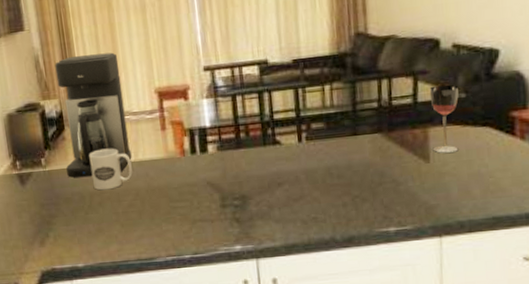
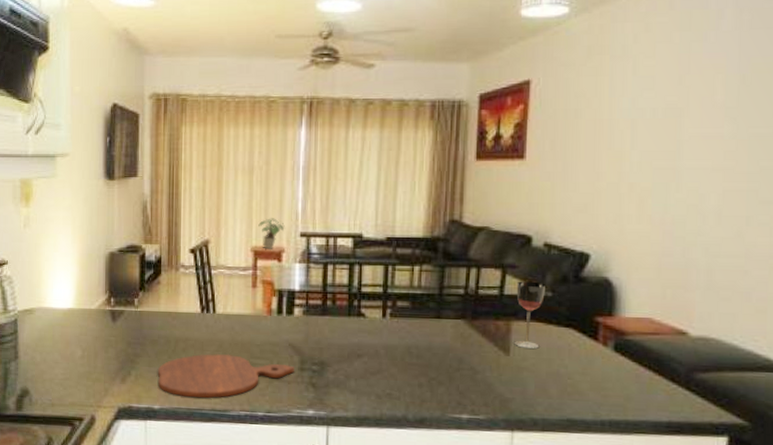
coffee maker: present [55,52,132,178] -> none [157,206,221,323]
cutting board: none [76,201,216,252] -> present [157,354,294,398]
mug: present [89,148,133,191] -> none [180,297,219,338]
potted plant: none [159,55,188,89] -> present [258,218,286,249]

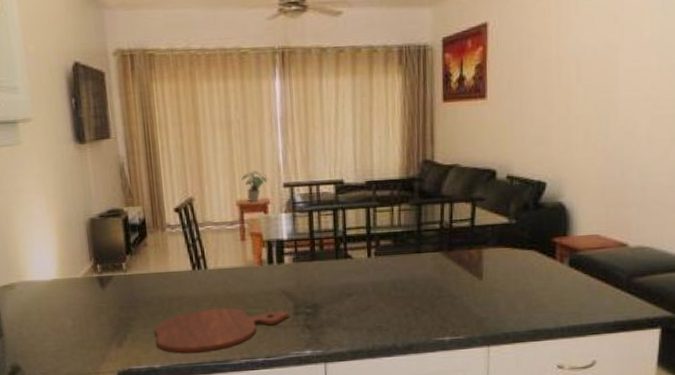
wineglass: present [514,281,545,349] -> none [485,211,510,272]

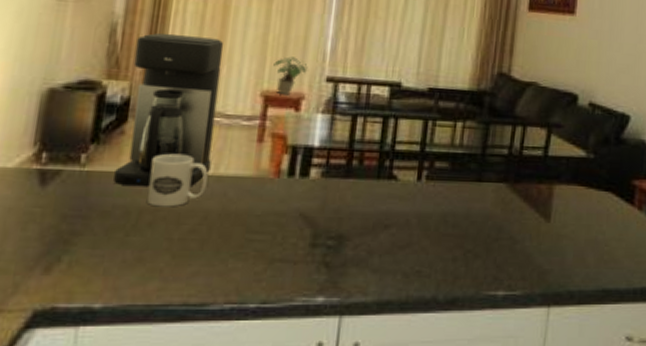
coffee maker: none [140,164,212,282] -> present [113,33,224,187]
cutting board: present [154,307,289,354] -> none [104,228,304,290]
mug: none [170,255,212,296] -> present [146,153,208,207]

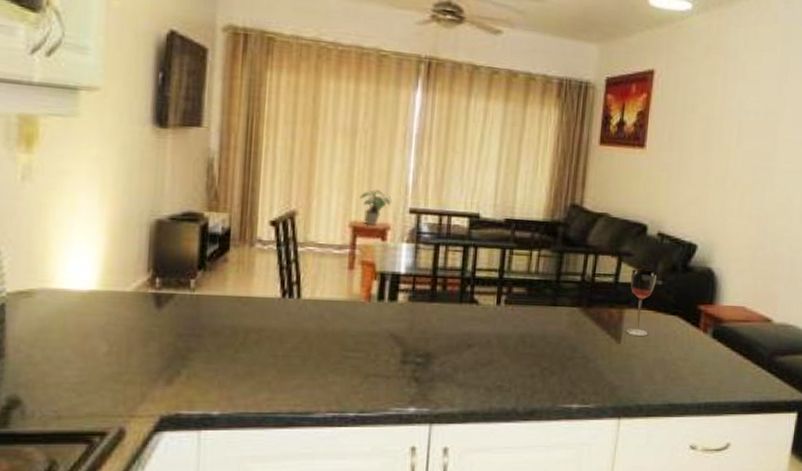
coffee maker: present [113,33,224,187] -> none [221,168,313,310]
mug: present [146,153,208,207] -> none [251,279,305,328]
wineglass: none [555,141,588,214] -> present [625,269,657,336]

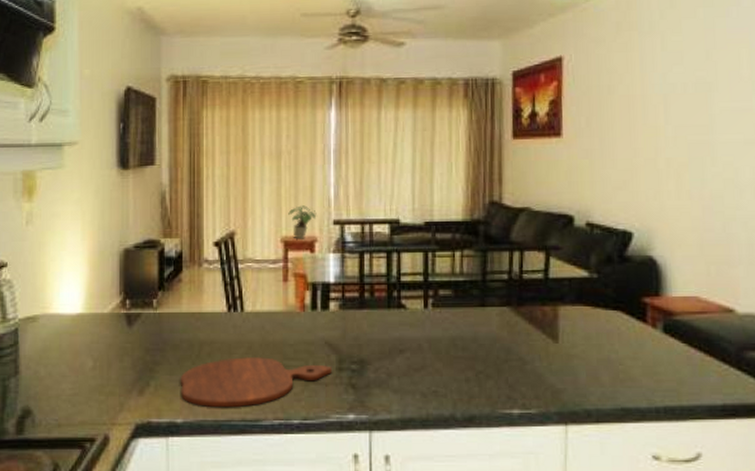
cutting board: none [219,346,395,400] -> present [180,356,332,408]
wineglass: present [625,269,657,336] -> none [561,263,590,334]

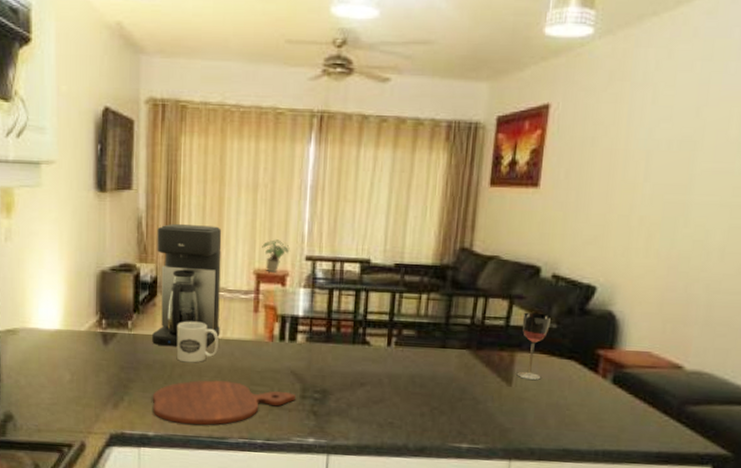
coffee maker: none [179,195,249,324] -> present [152,223,222,347]
mug: none [204,295,248,340] -> present [176,321,219,363]
wineglass: none [561,263,590,334] -> present [516,312,551,380]

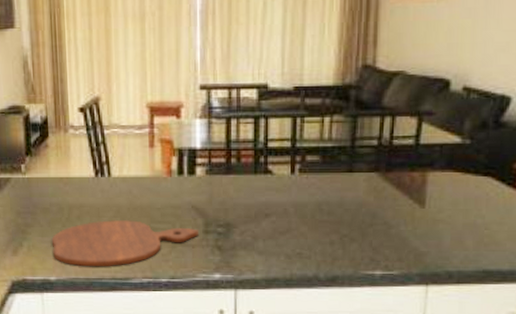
coffee maker: present [152,223,222,347] -> none [44,60,116,189]
mug: present [176,321,219,363] -> none [71,160,115,204]
potted plant: present [262,239,291,273] -> none [153,70,184,105]
wineglass: present [516,312,551,380] -> none [429,129,463,199]

